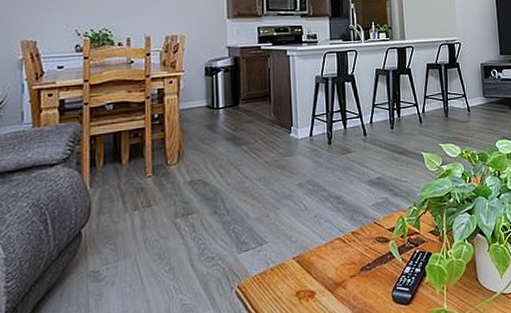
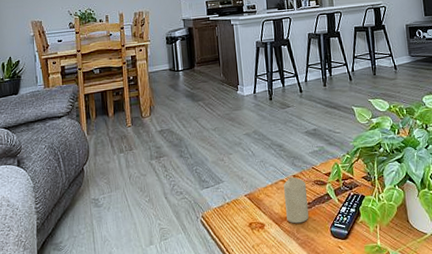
candle: none [340,233,368,289] -> present [284,176,309,224]

